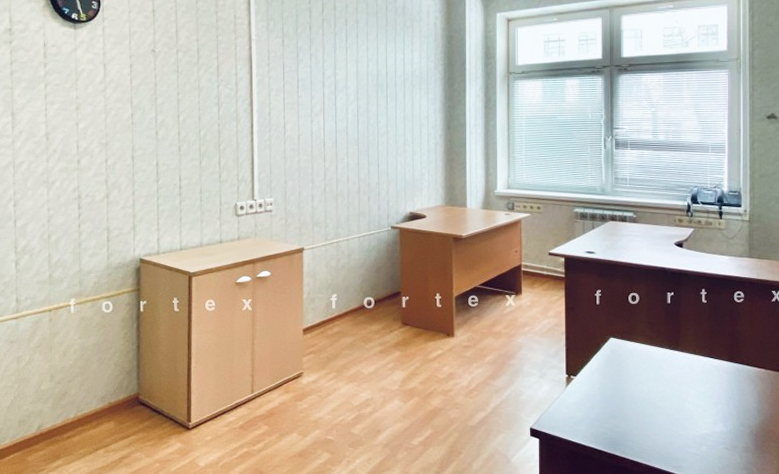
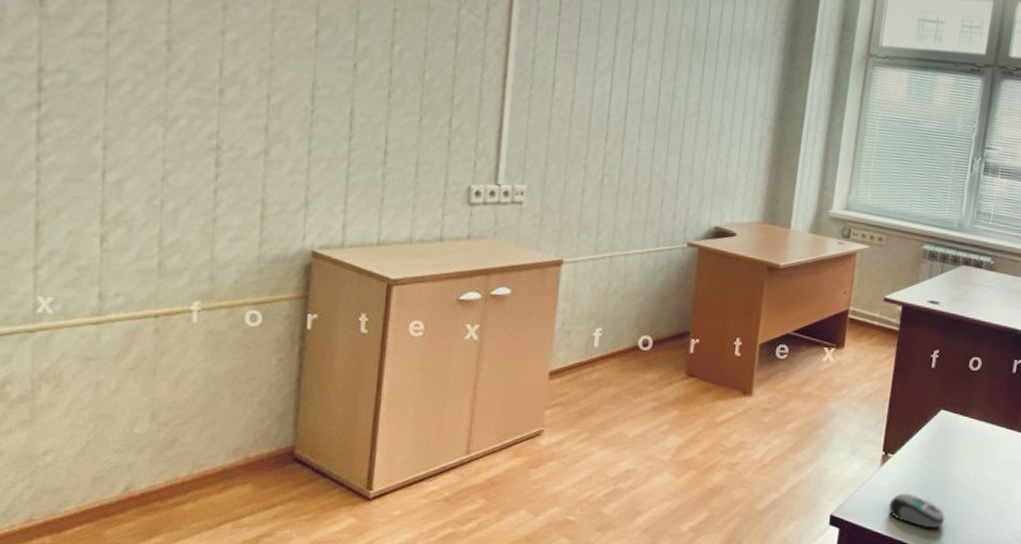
computer mouse: none [578,407,628,436] -> present [888,493,945,529]

